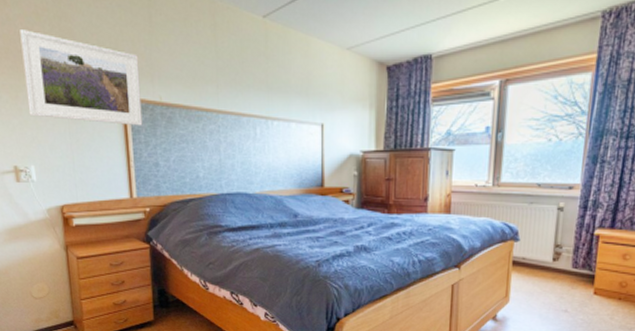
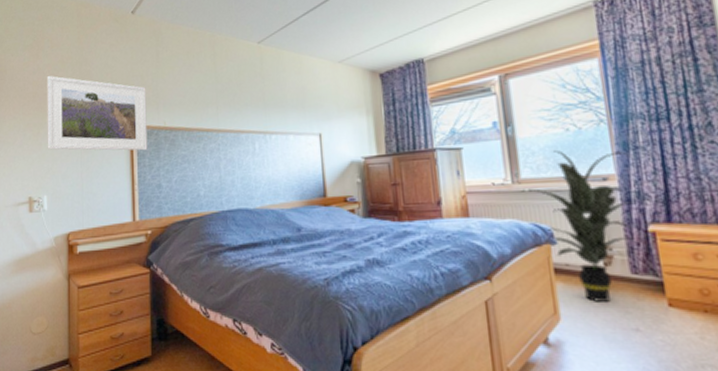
indoor plant: none [499,159,597,289] -> present [521,150,636,302]

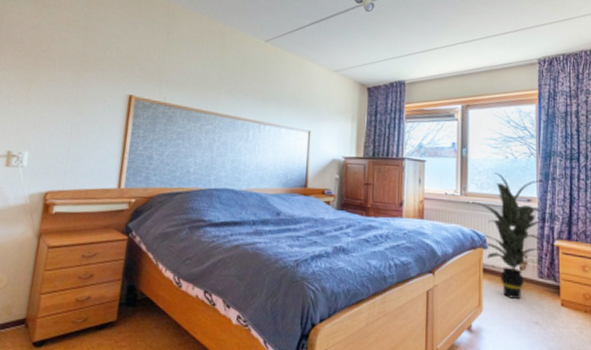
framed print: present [47,75,148,151] -> none [36,33,152,122]

